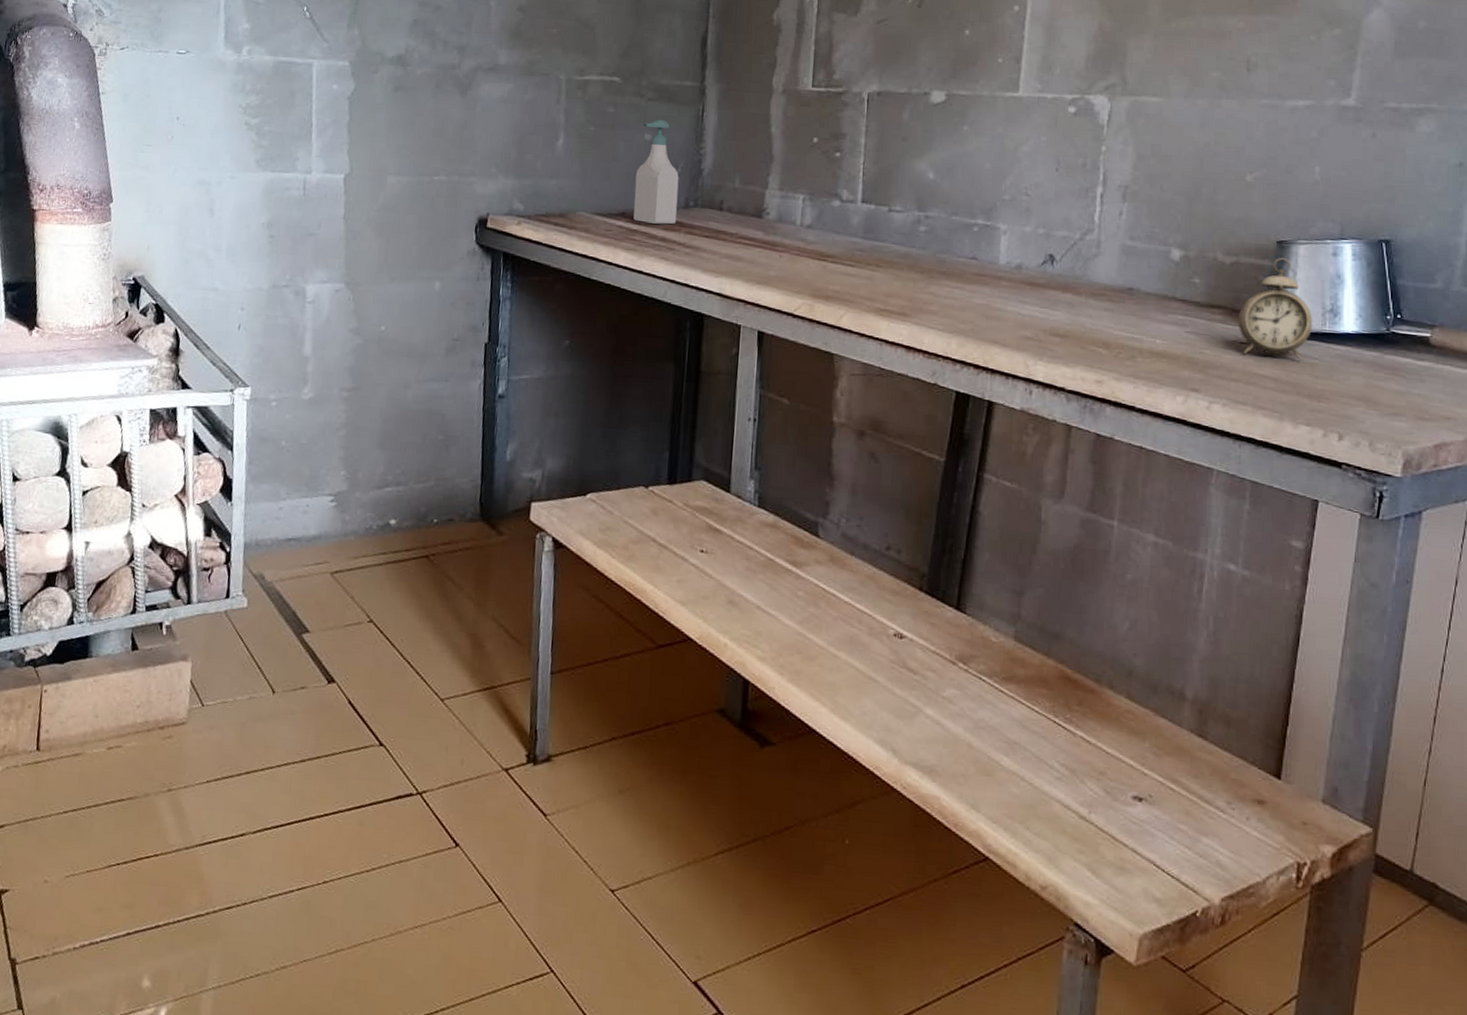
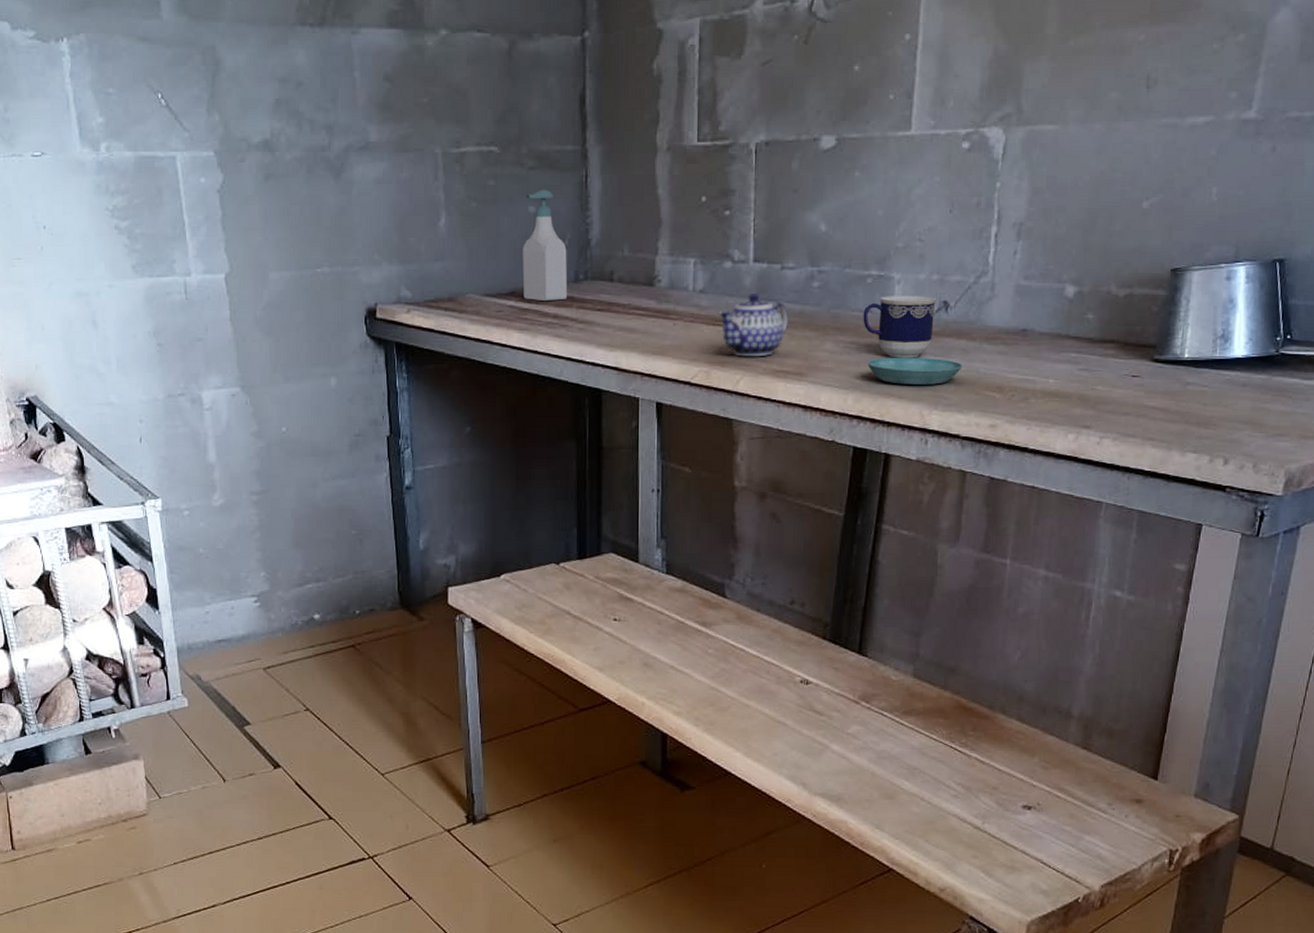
teapot: none [824,232,894,295] -> present [718,294,788,357]
cup: none [968,245,1043,308] -> present [863,296,937,358]
saucer: none [972,305,1068,336] -> present [867,357,963,385]
alarm clock: present [1237,258,1313,361] -> none [1129,287,1204,389]

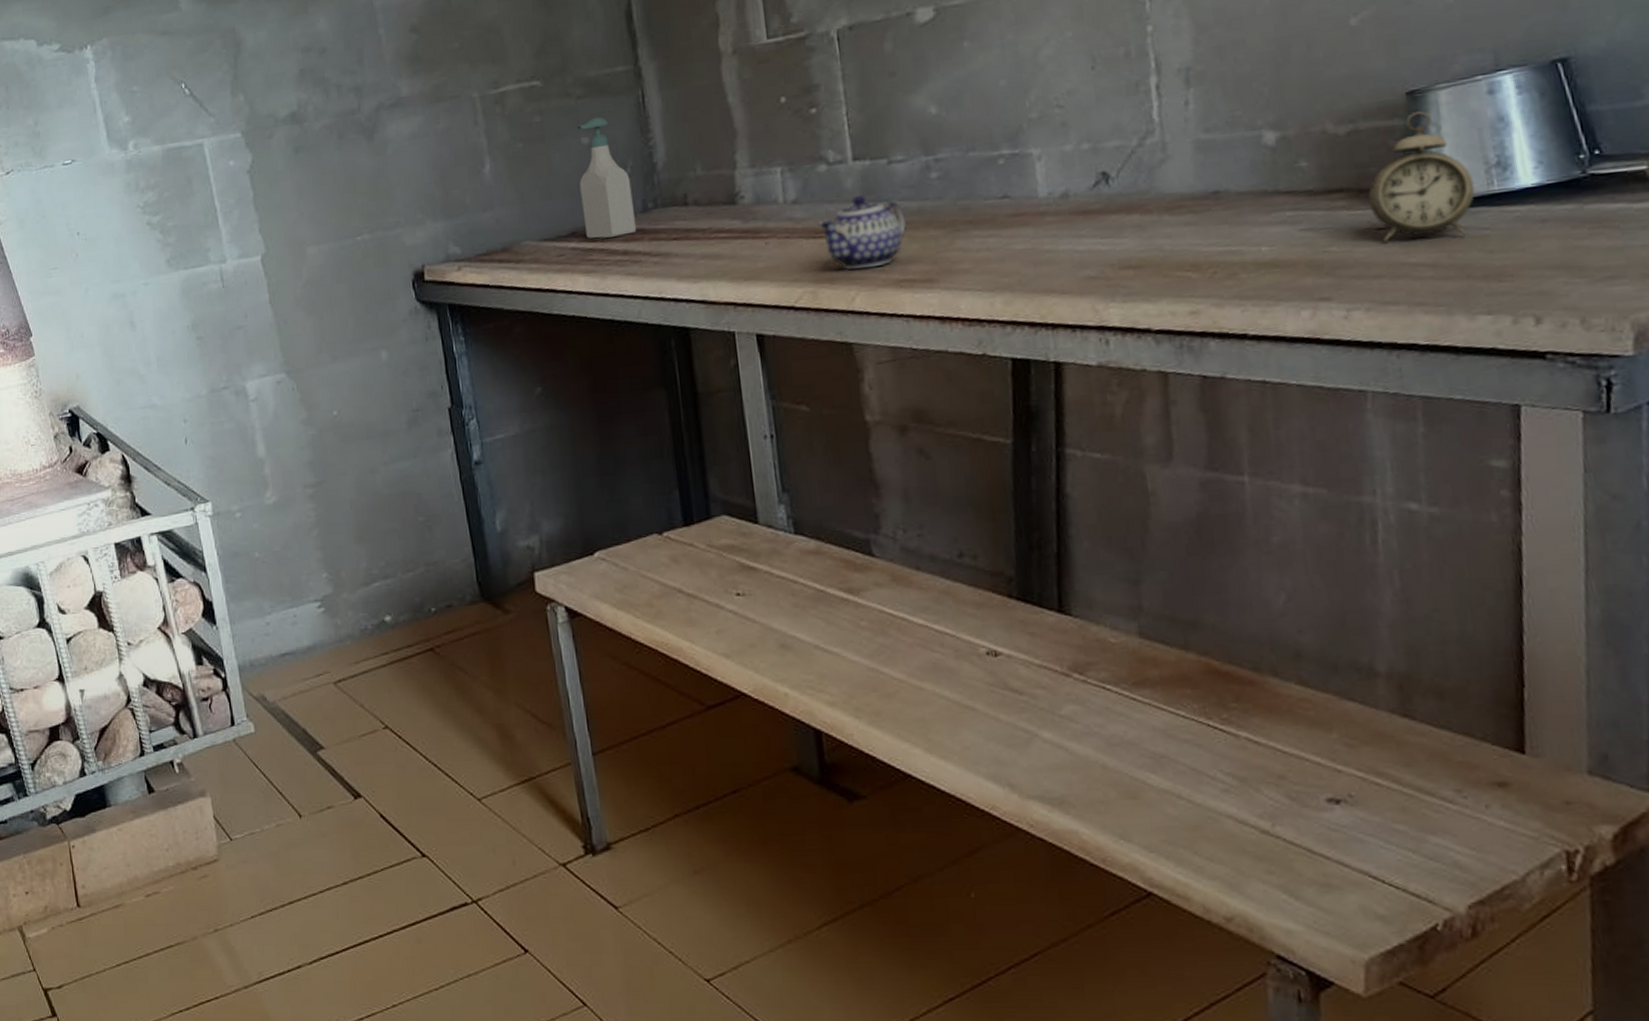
cup: present [863,296,937,358] -> none [999,169,1094,247]
saucer: present [867,357,963,385] -> none [1013,240,1141,278]
alarm clock: none [1129,287,1204,389] -> present [1367,111,1476,243]

